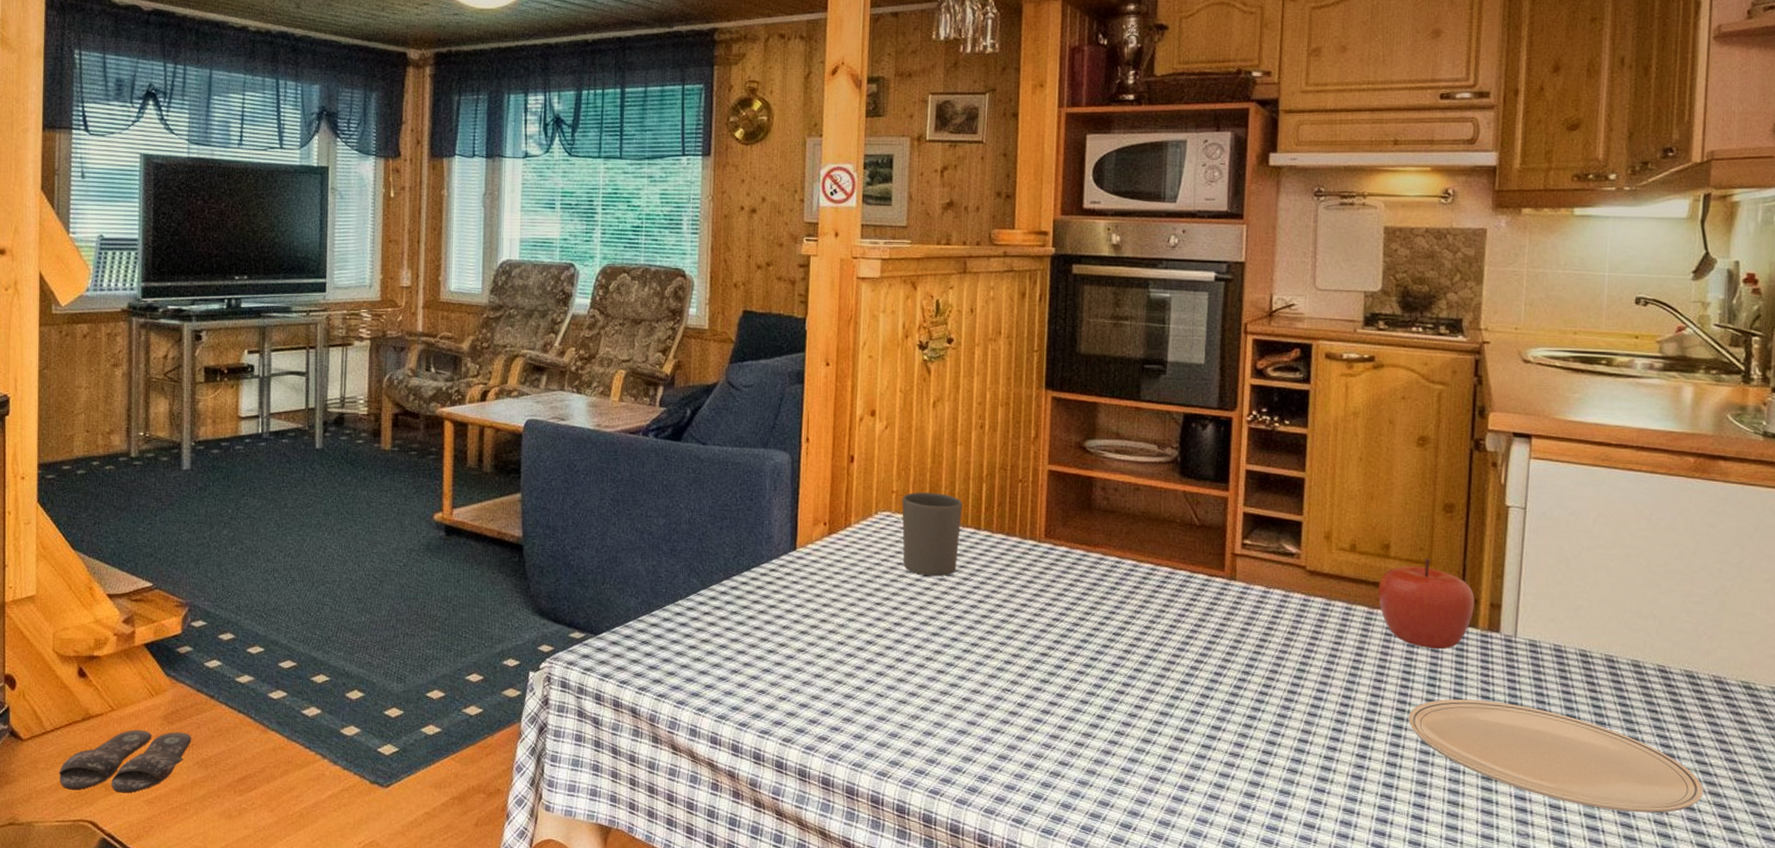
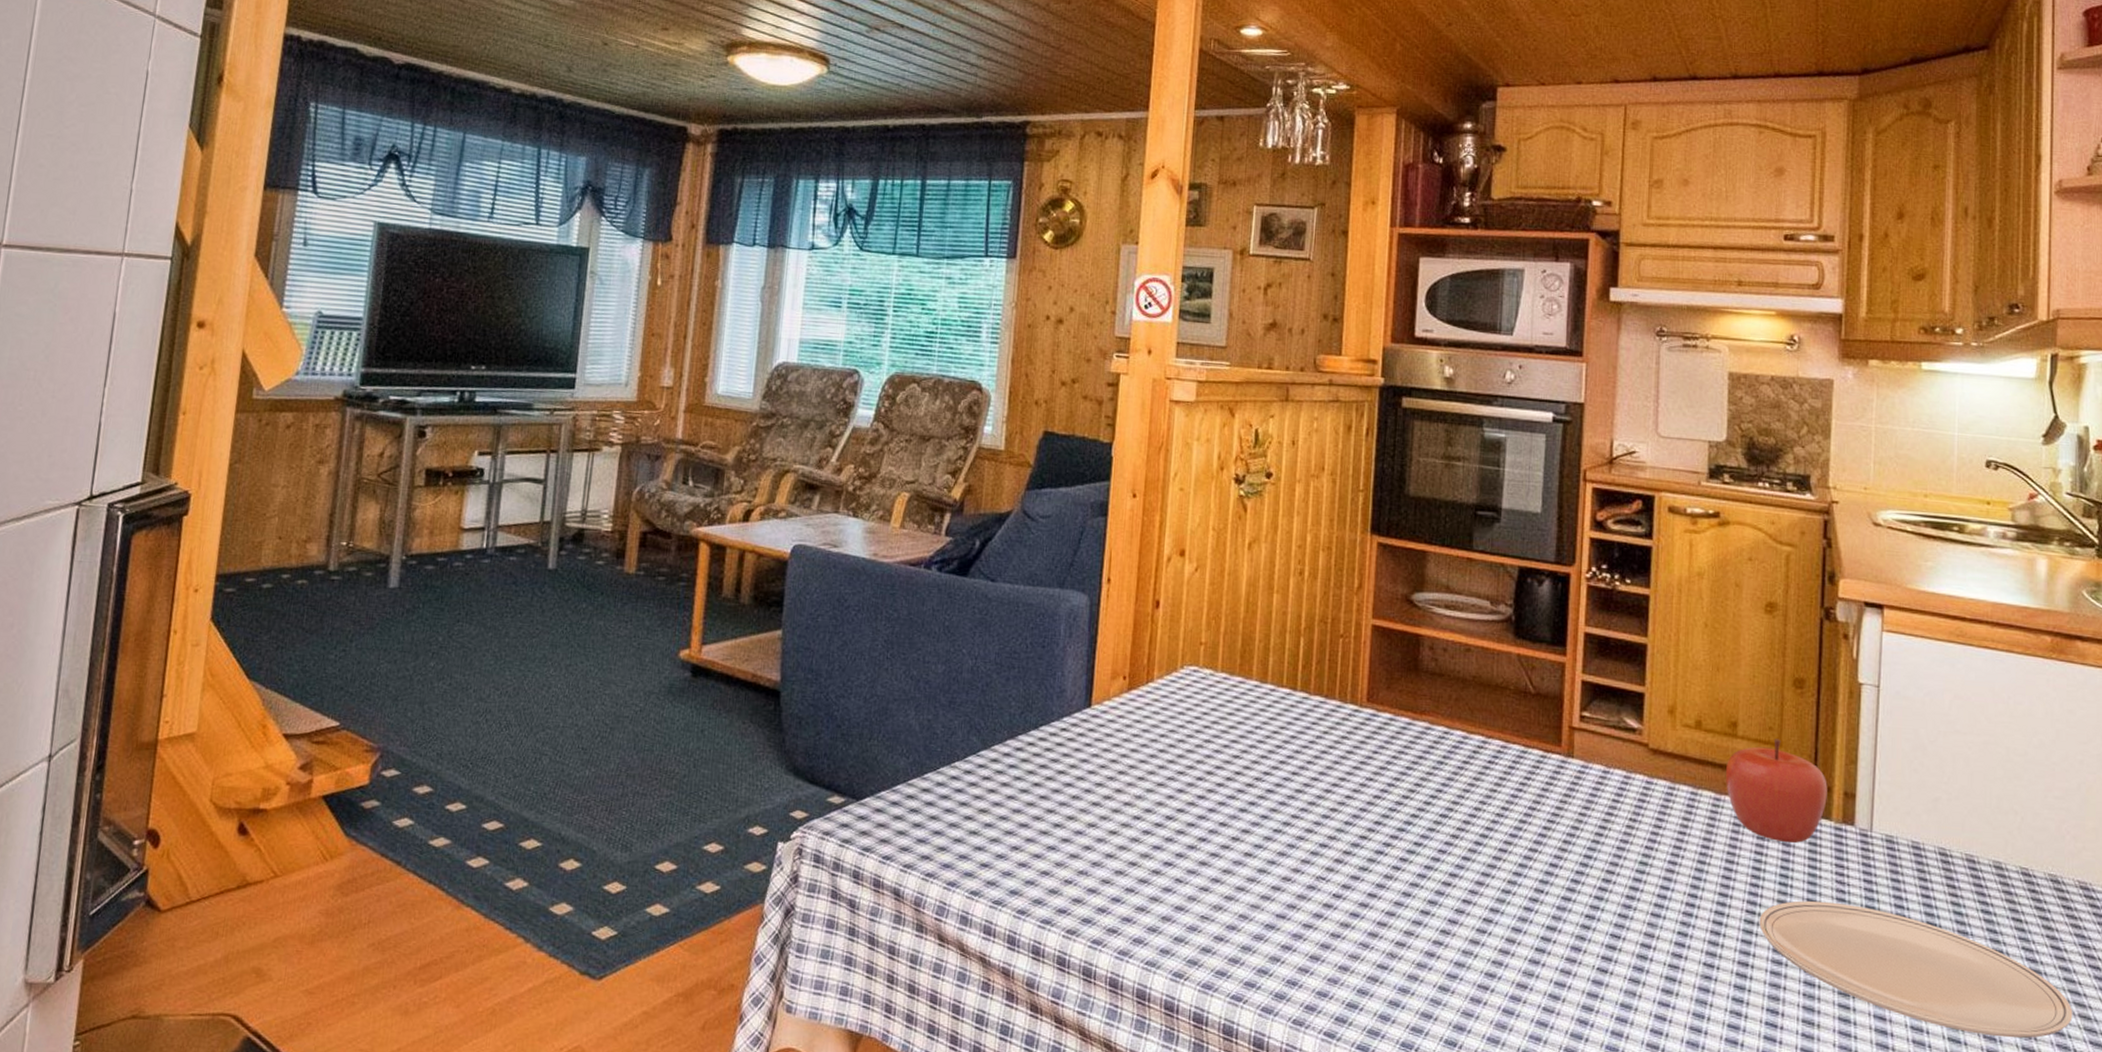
slippers: present [59,729,191,793] -> none [200,901,369,981]
mug: present [902,492,963,577] -> none [1210,645,1278,743]

